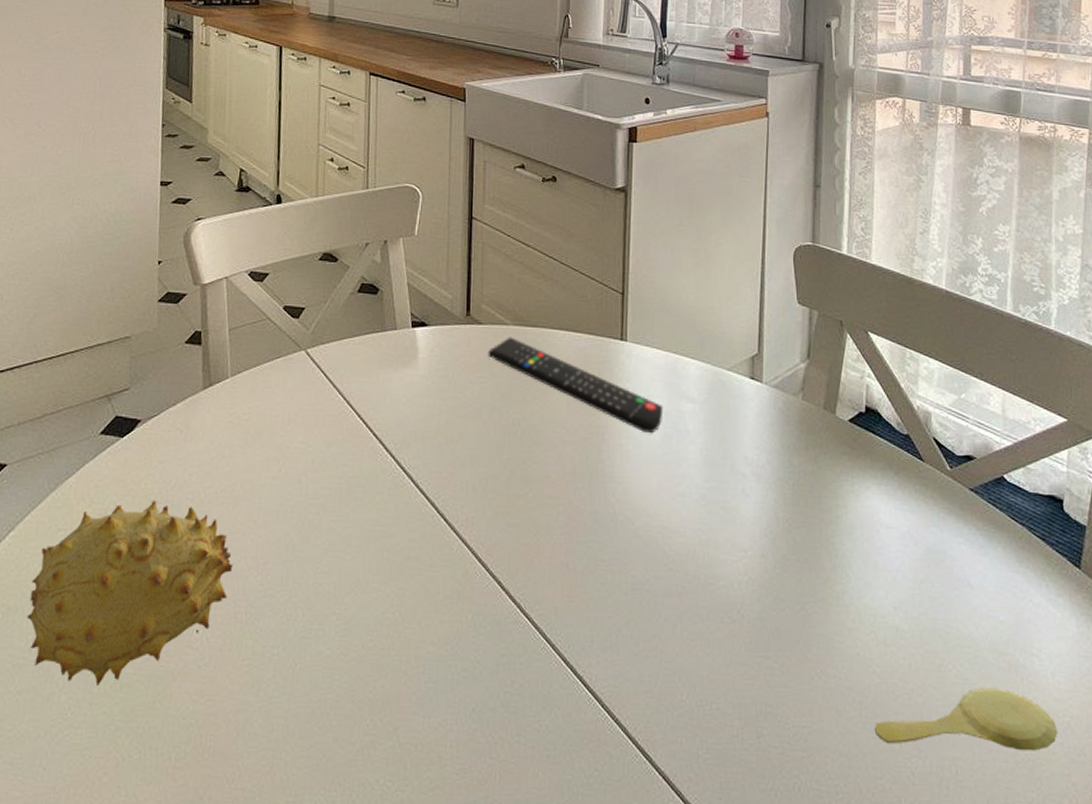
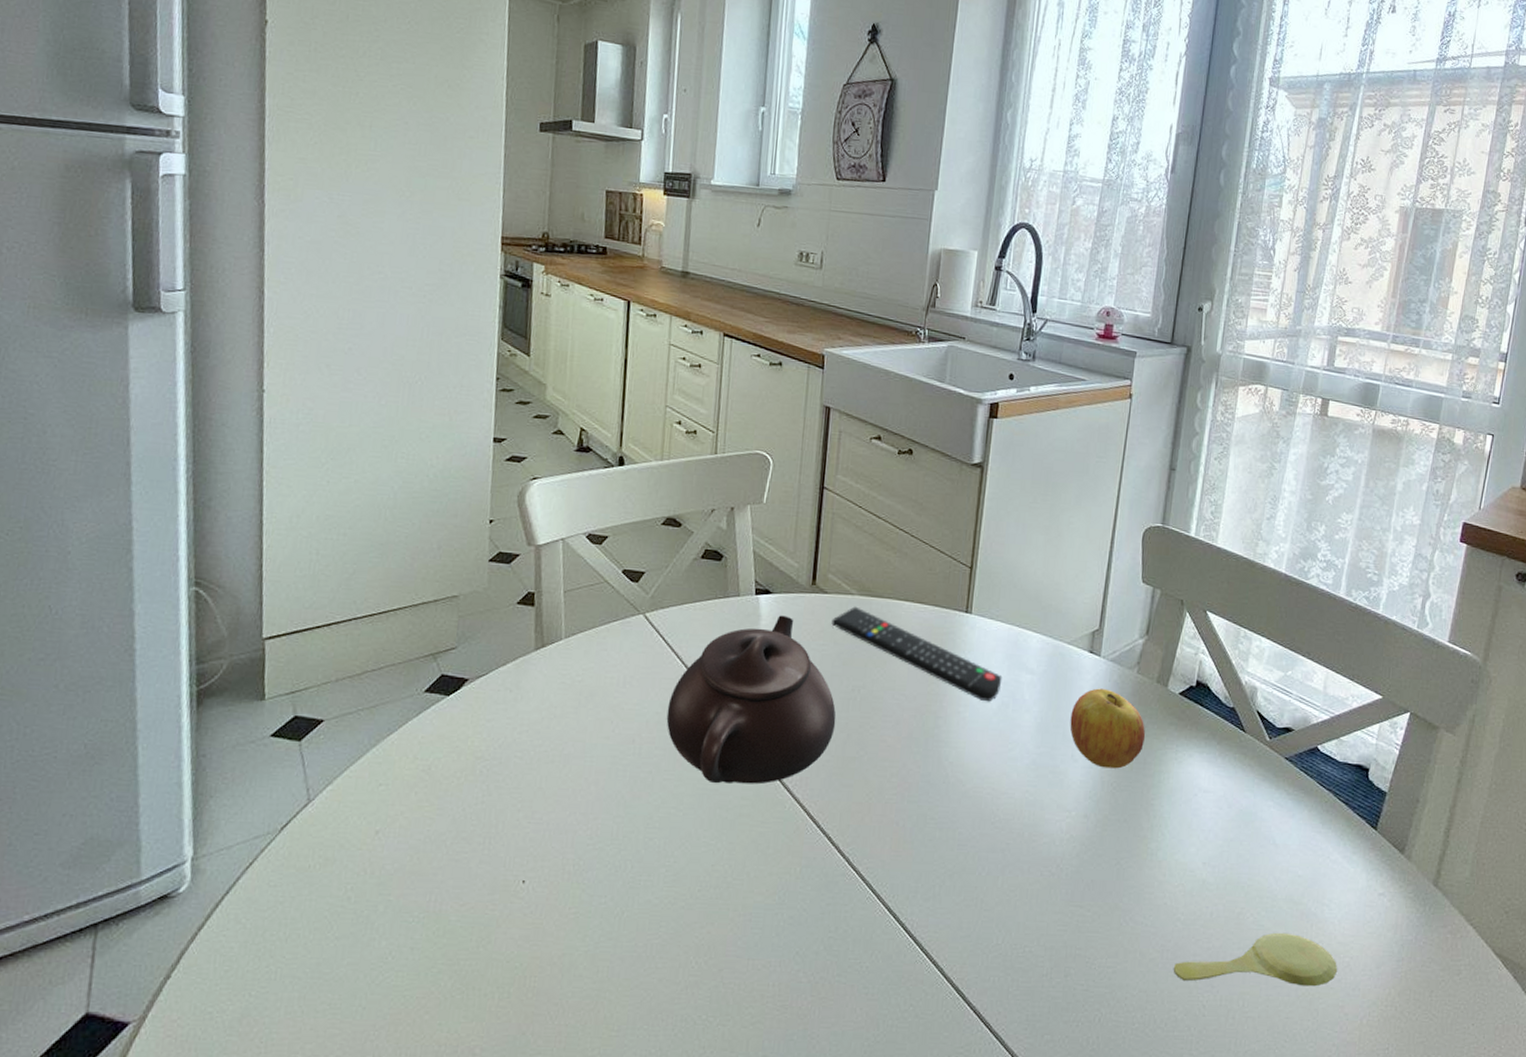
fruit: present [26,501,233,686] -> none [345,758,562,932]
teapot: none [331,348,498,525] -> present [666,615,836,785]
apple: none [737,416,818,504] -> present [1070,688,1146,769]

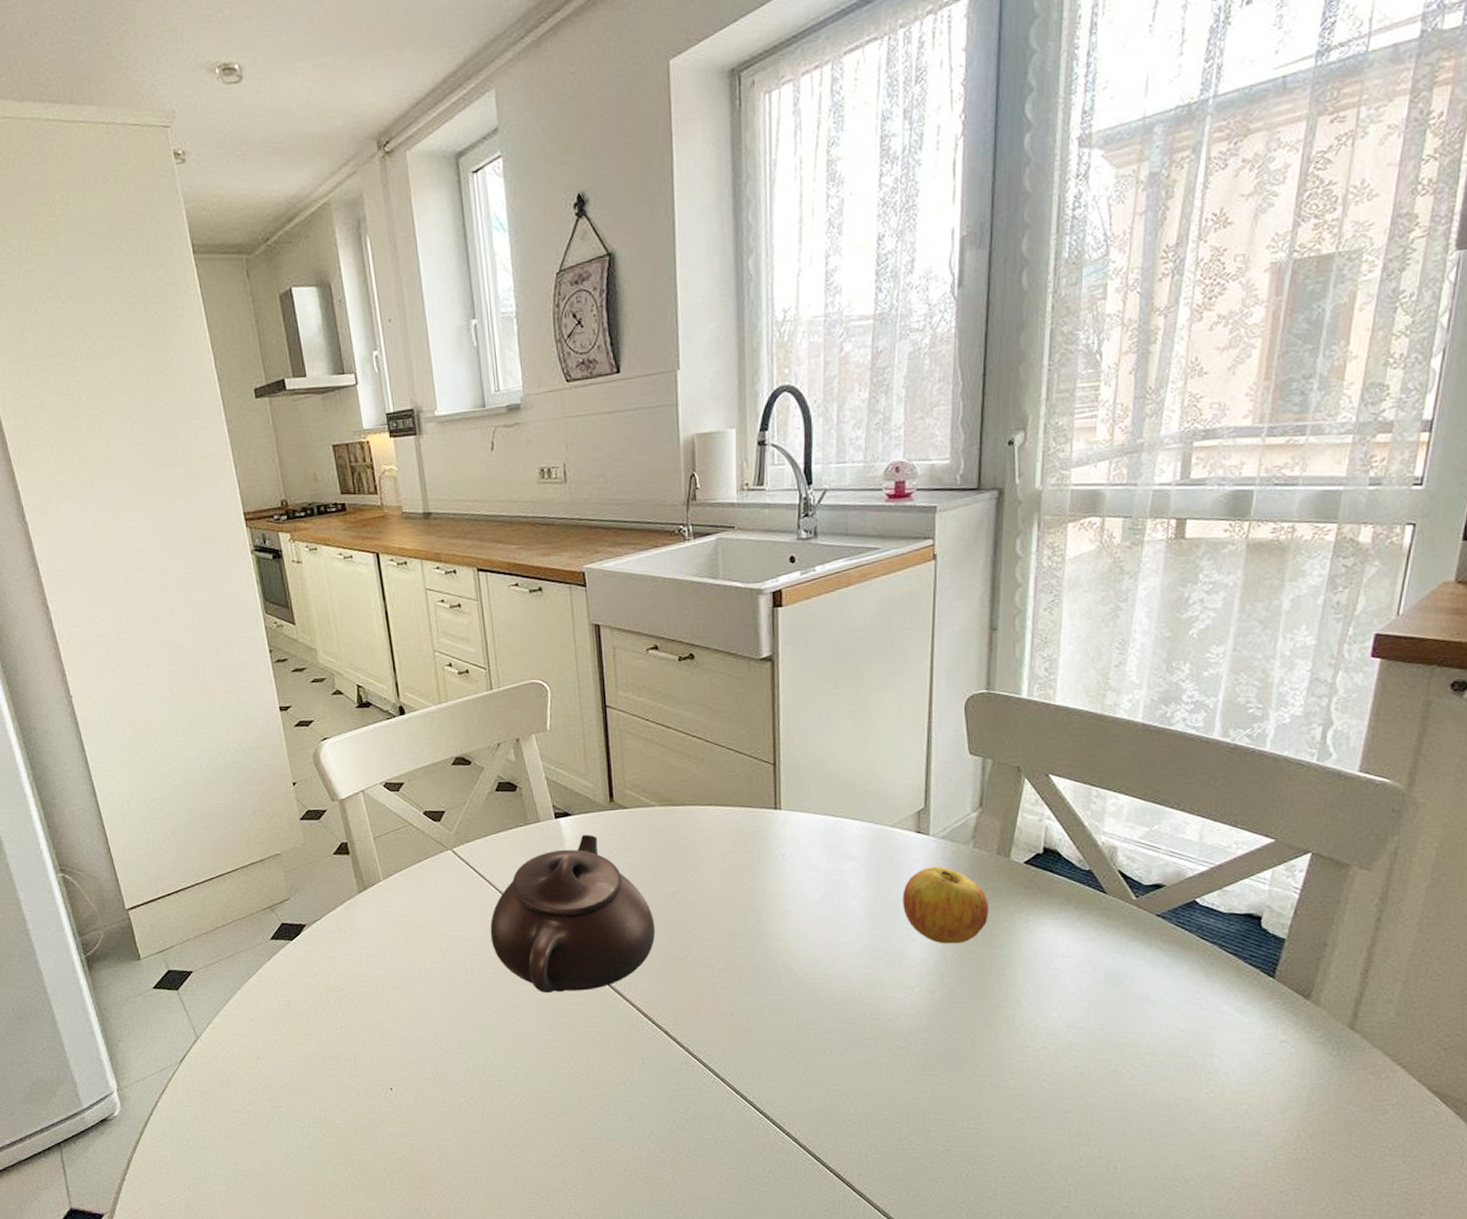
remote control: present [831,606,1003,702] -> none [635,817,823,893]
spoon: present [1173,932,1338,987] -> none [1042,1085,1235,1136]

